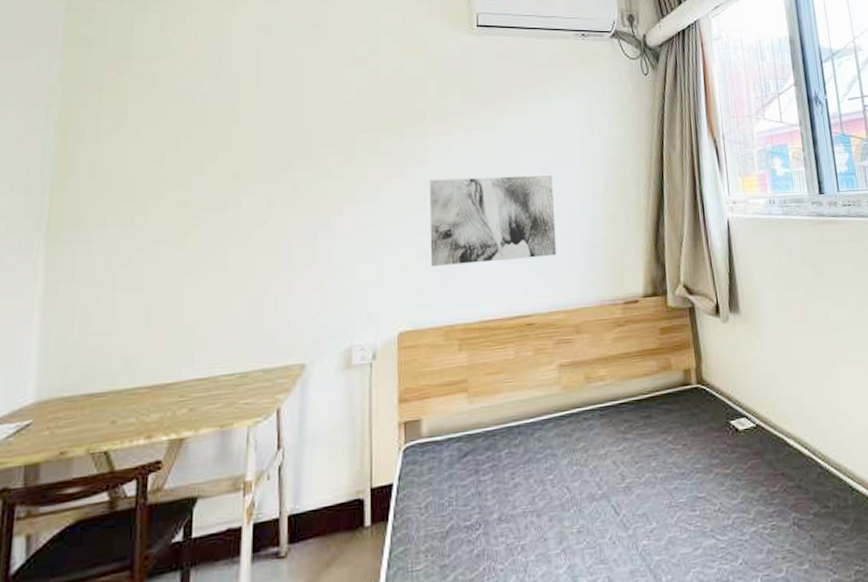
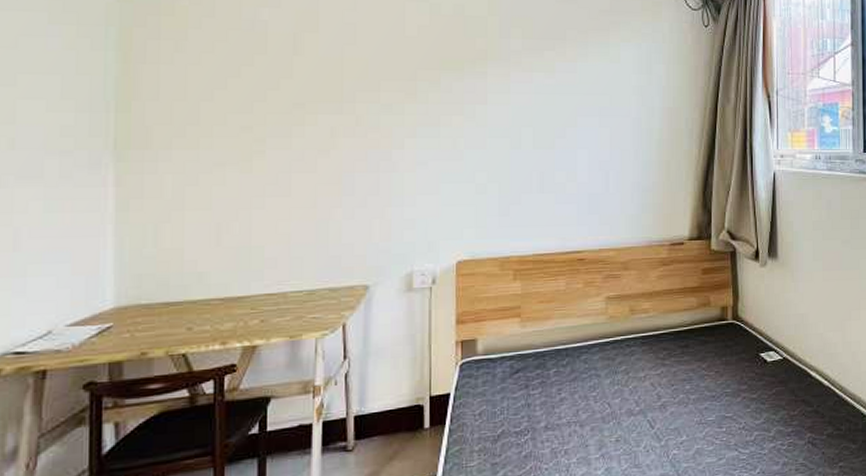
wall art: present [429,174,557,266] -> none [488,119,610,201]

